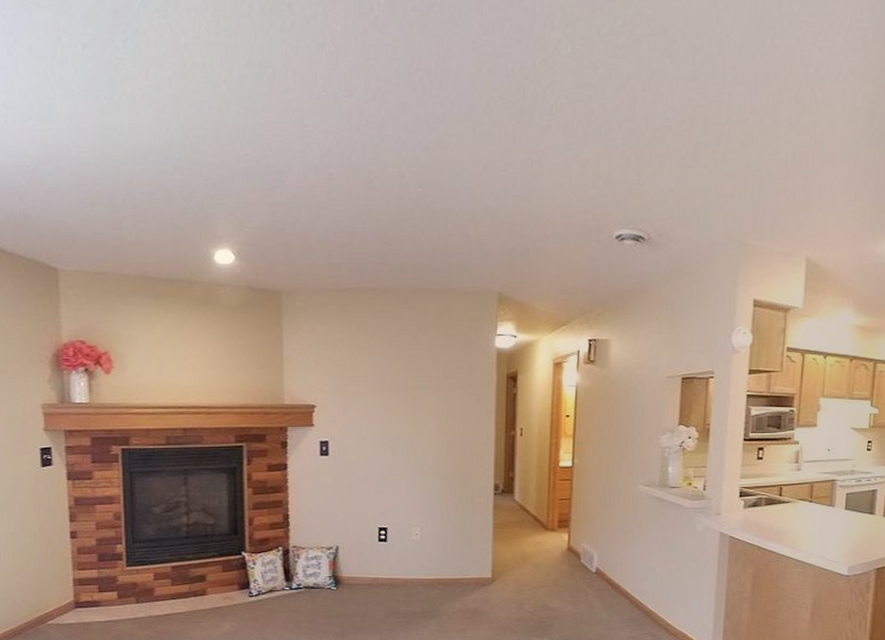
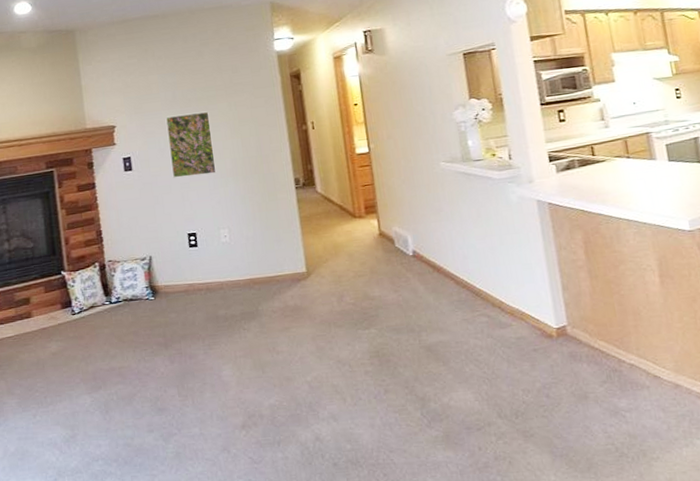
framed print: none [370,402,417,469] -> present [165,111,217,178]

